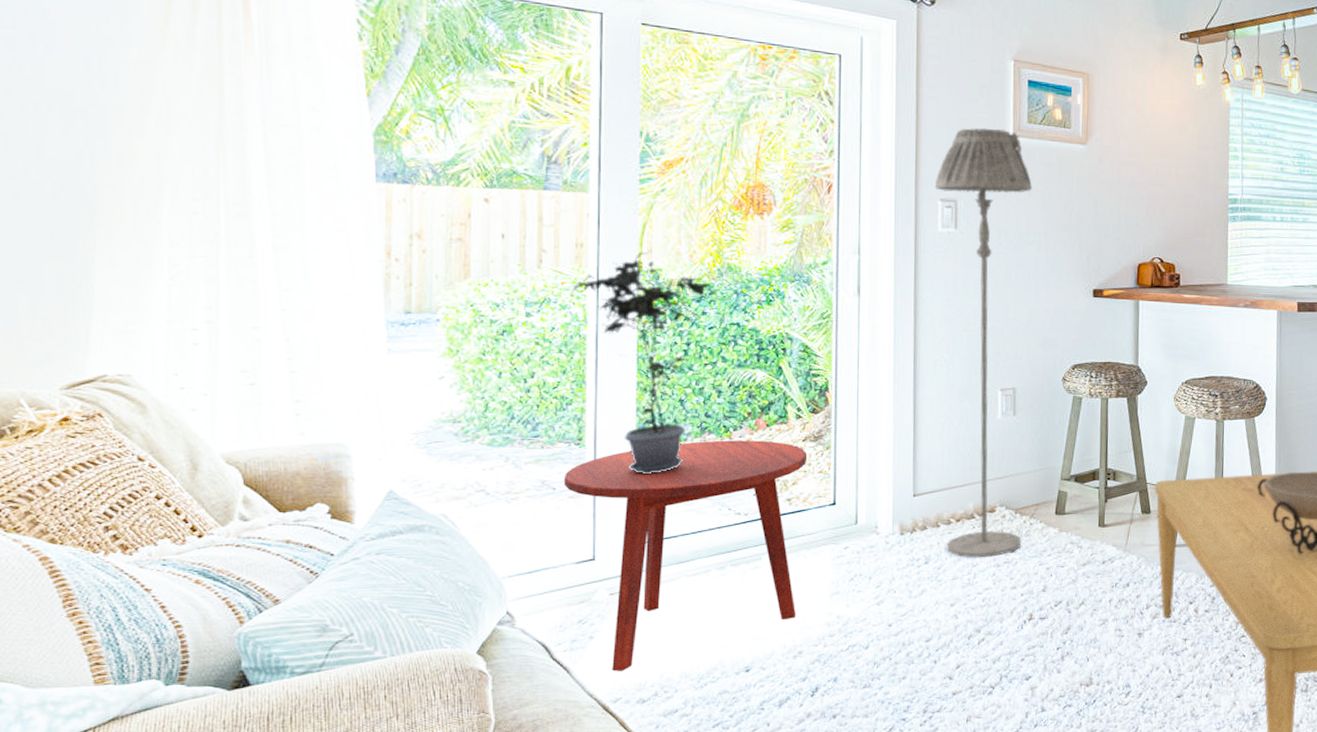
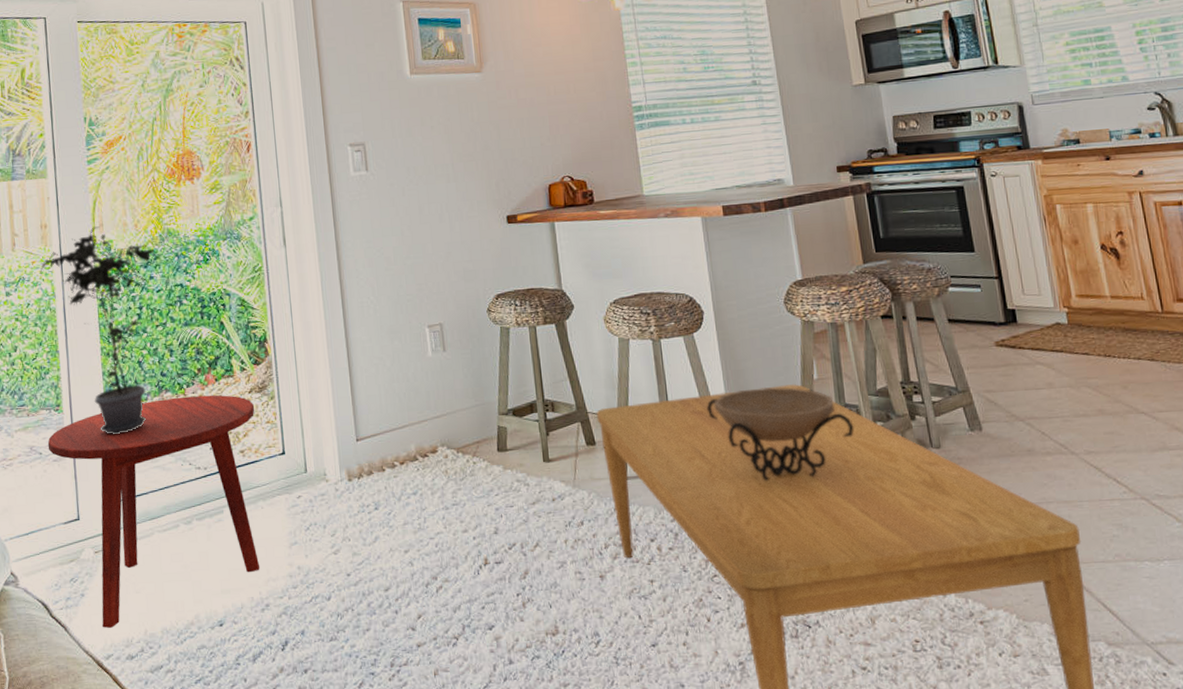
floor lamp: present [934,128,1033,558] -> none [342,69,467,502]

